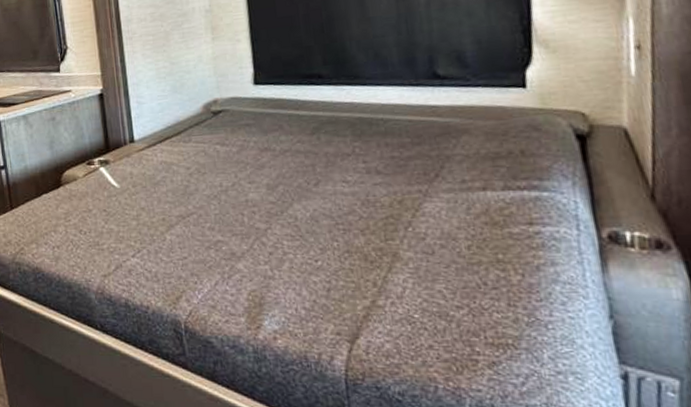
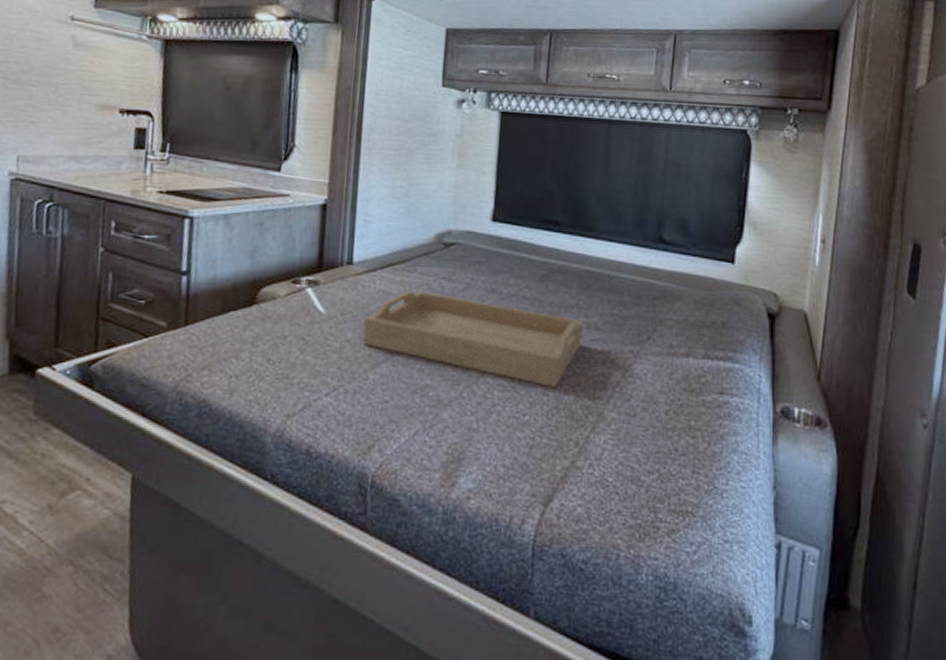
serving tray: none [152,158,365,233] -> present [362,291,583,387]

